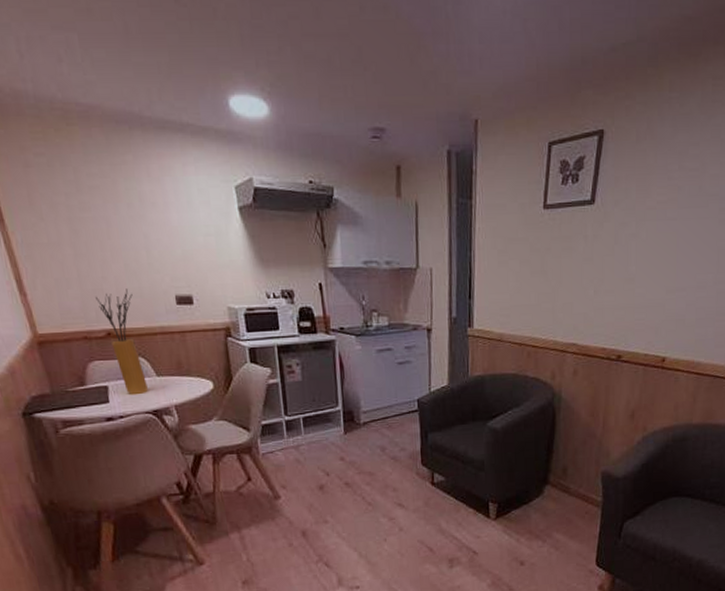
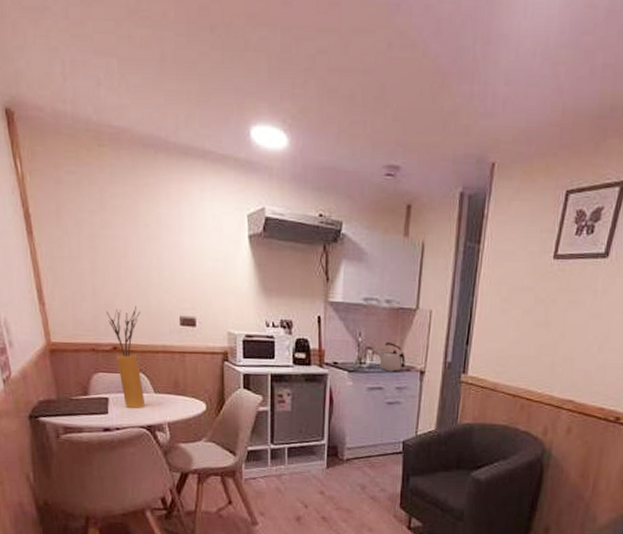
kettle: none [381,303,412,332] -> present [376,342,406,372]

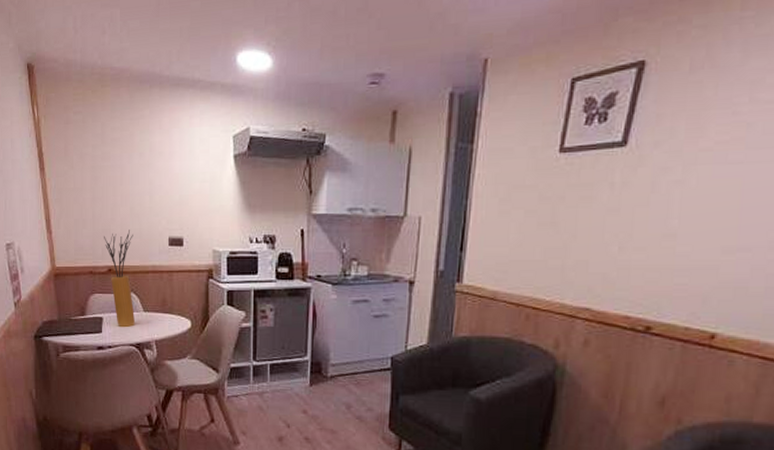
kettle: present [376,342,406,372] -> none [361,252,393,283]

